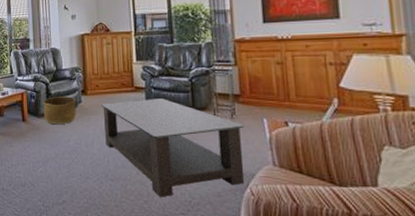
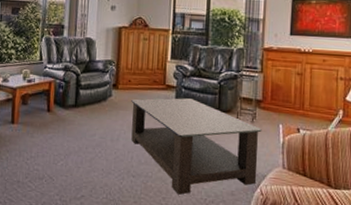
basket: present [42,97,76,125] -> none [70,88,106,118]

